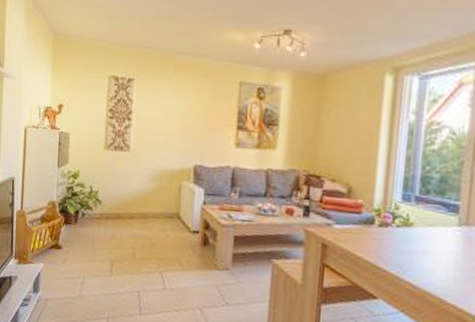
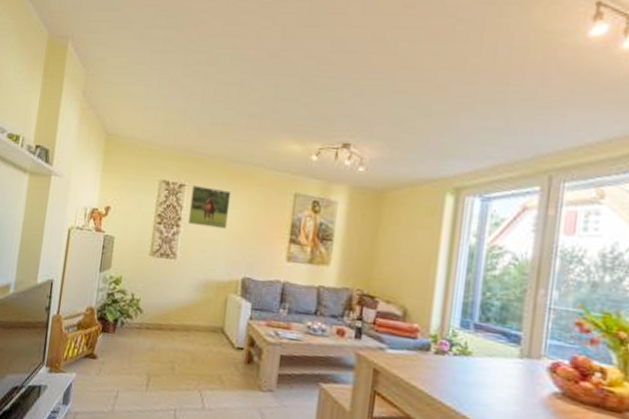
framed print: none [138,79,179,120] -> present [187,185,232,229]

